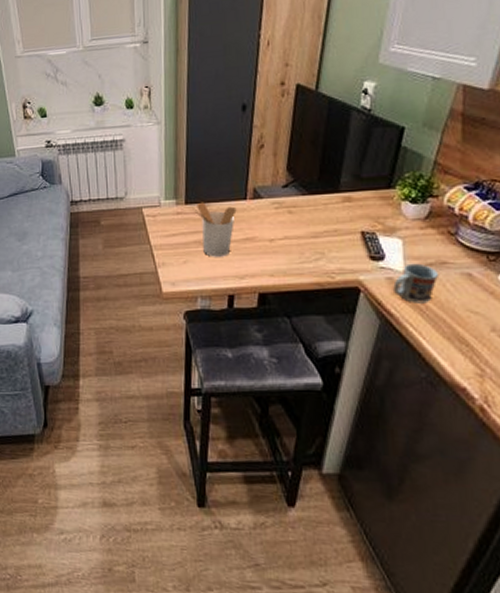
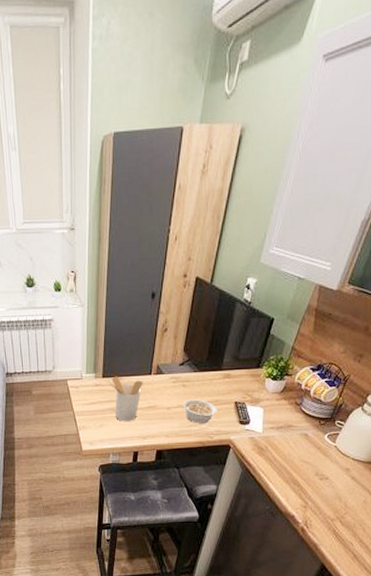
legume: none [291,228,338,259] -> present [183,399,218,423]
cup: present [393,263,440,303] -> none [254,426,286,456]

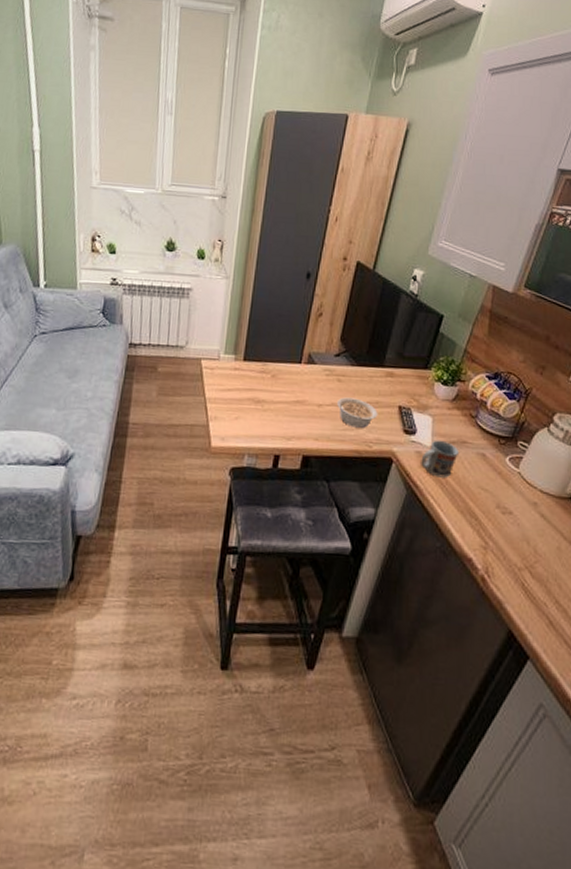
utensil holder: present [108,376,143,422] -> none [250,360,291,417]
cup: none [254,426,286,456] -> present [421,440,460,478]

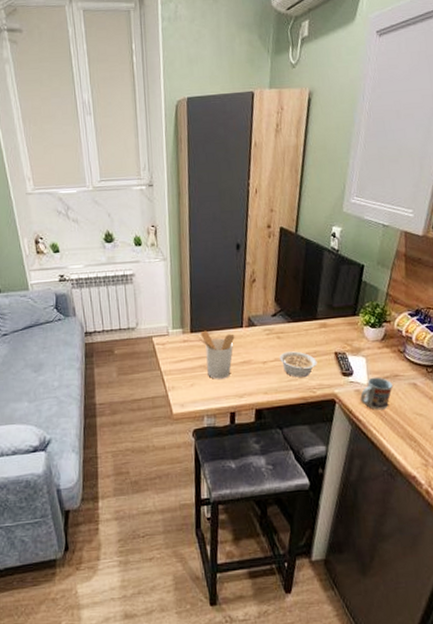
utensil holder: none [250,360,291,417] -> present [197,330,235,379]

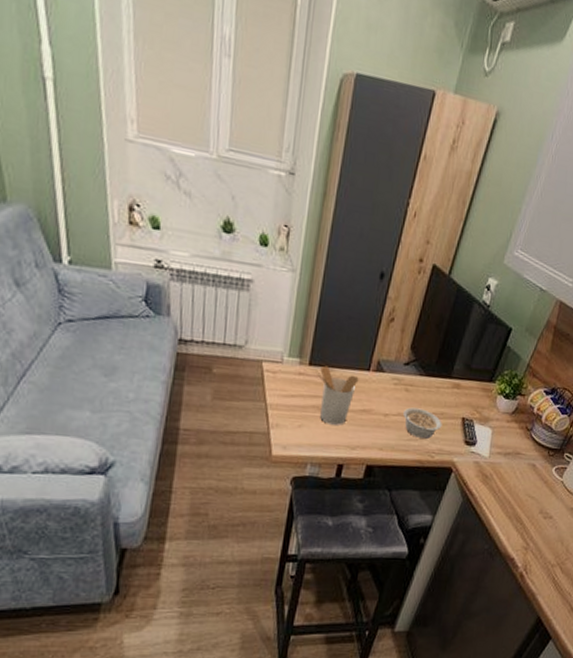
cup: present [360,377,394,410] -> none [477,451,513,487]

